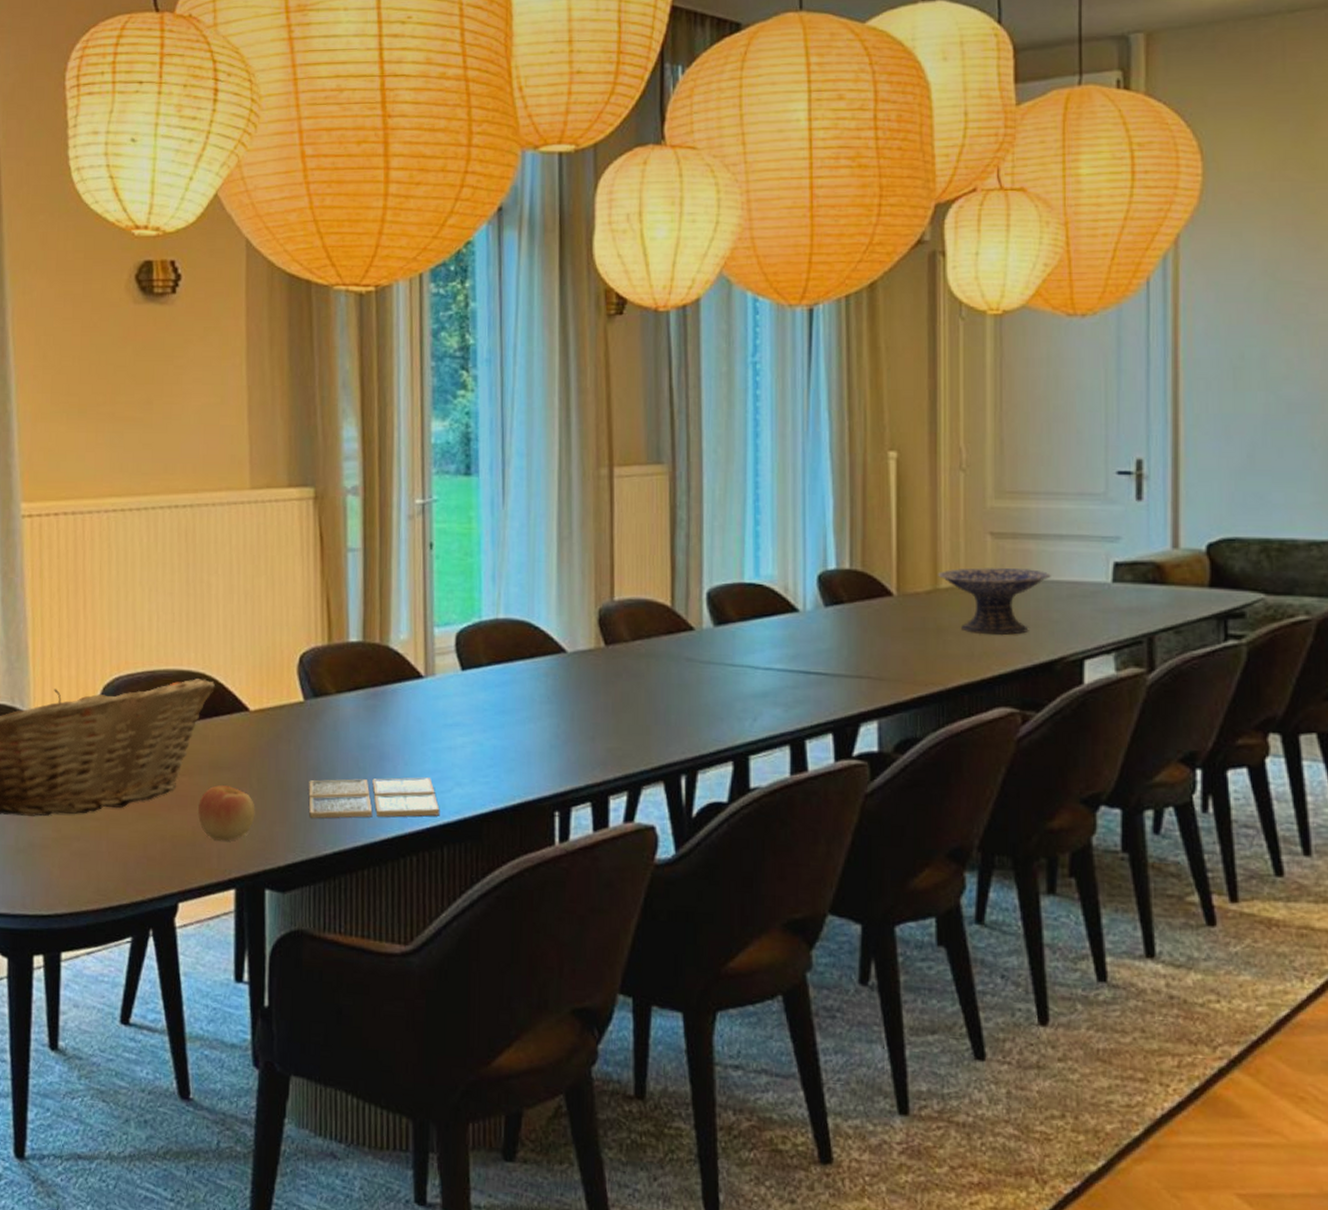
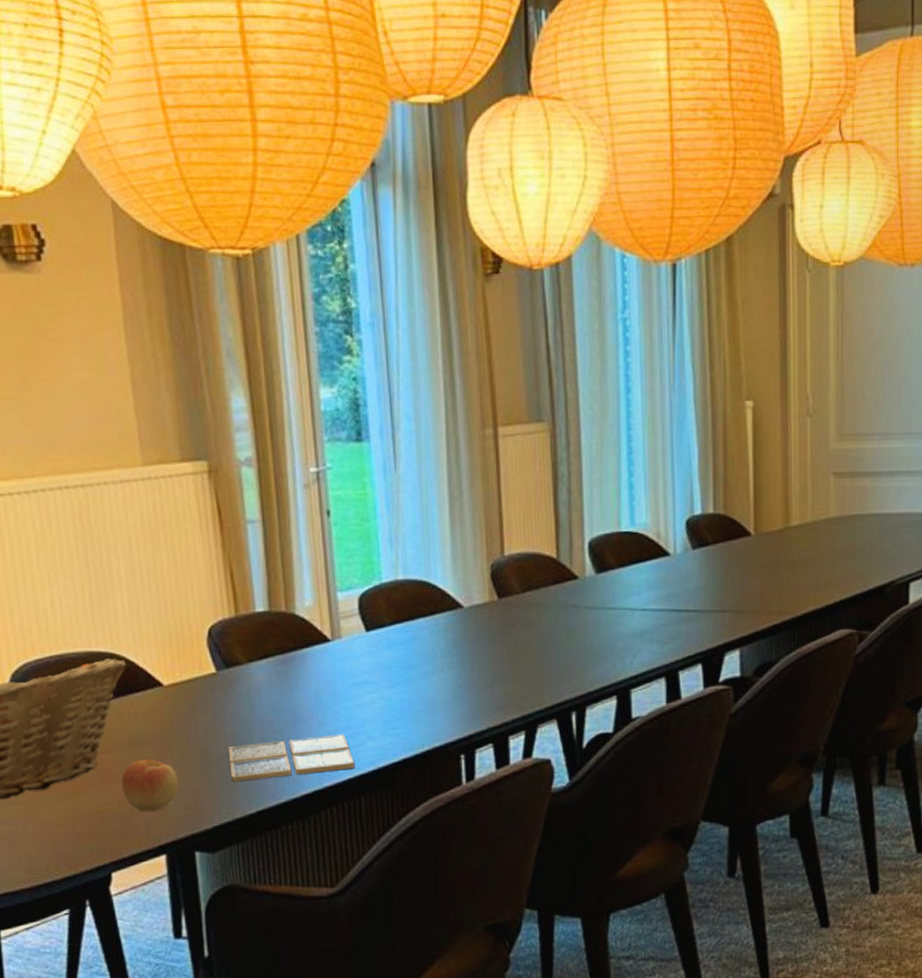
decorative bowl: present [937,567,1051,636] -> none [788,504,883,566]

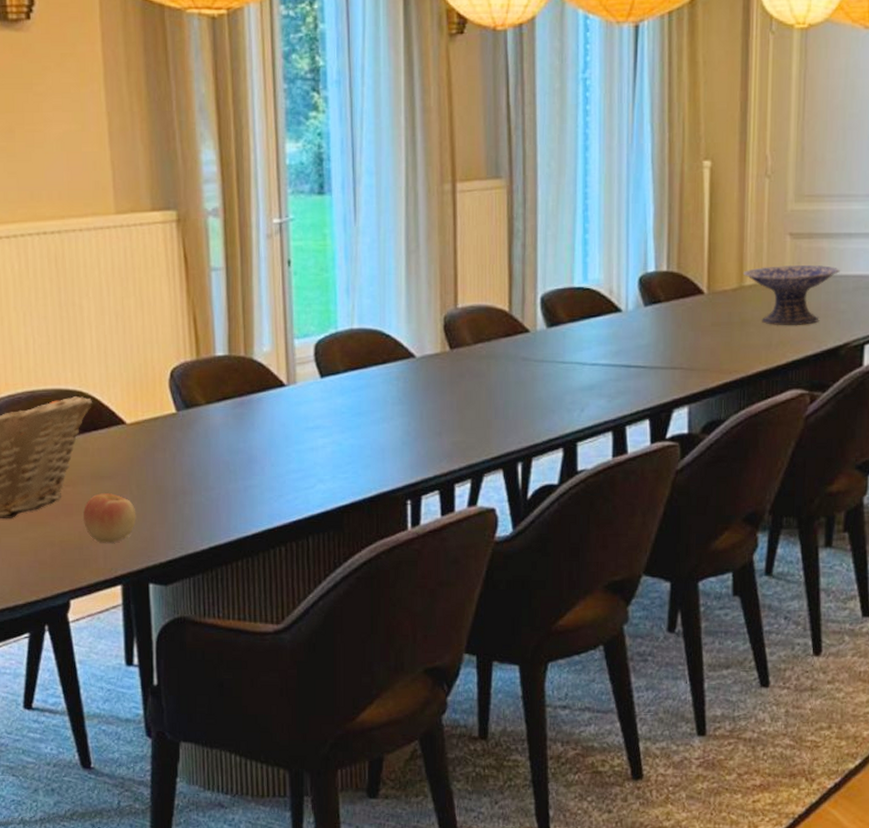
drink coaster: present [228,734,355,782] -> none [184,476,305,518]
decorative bowl: none [788,504,883,566] -> present [742,264,840,326]

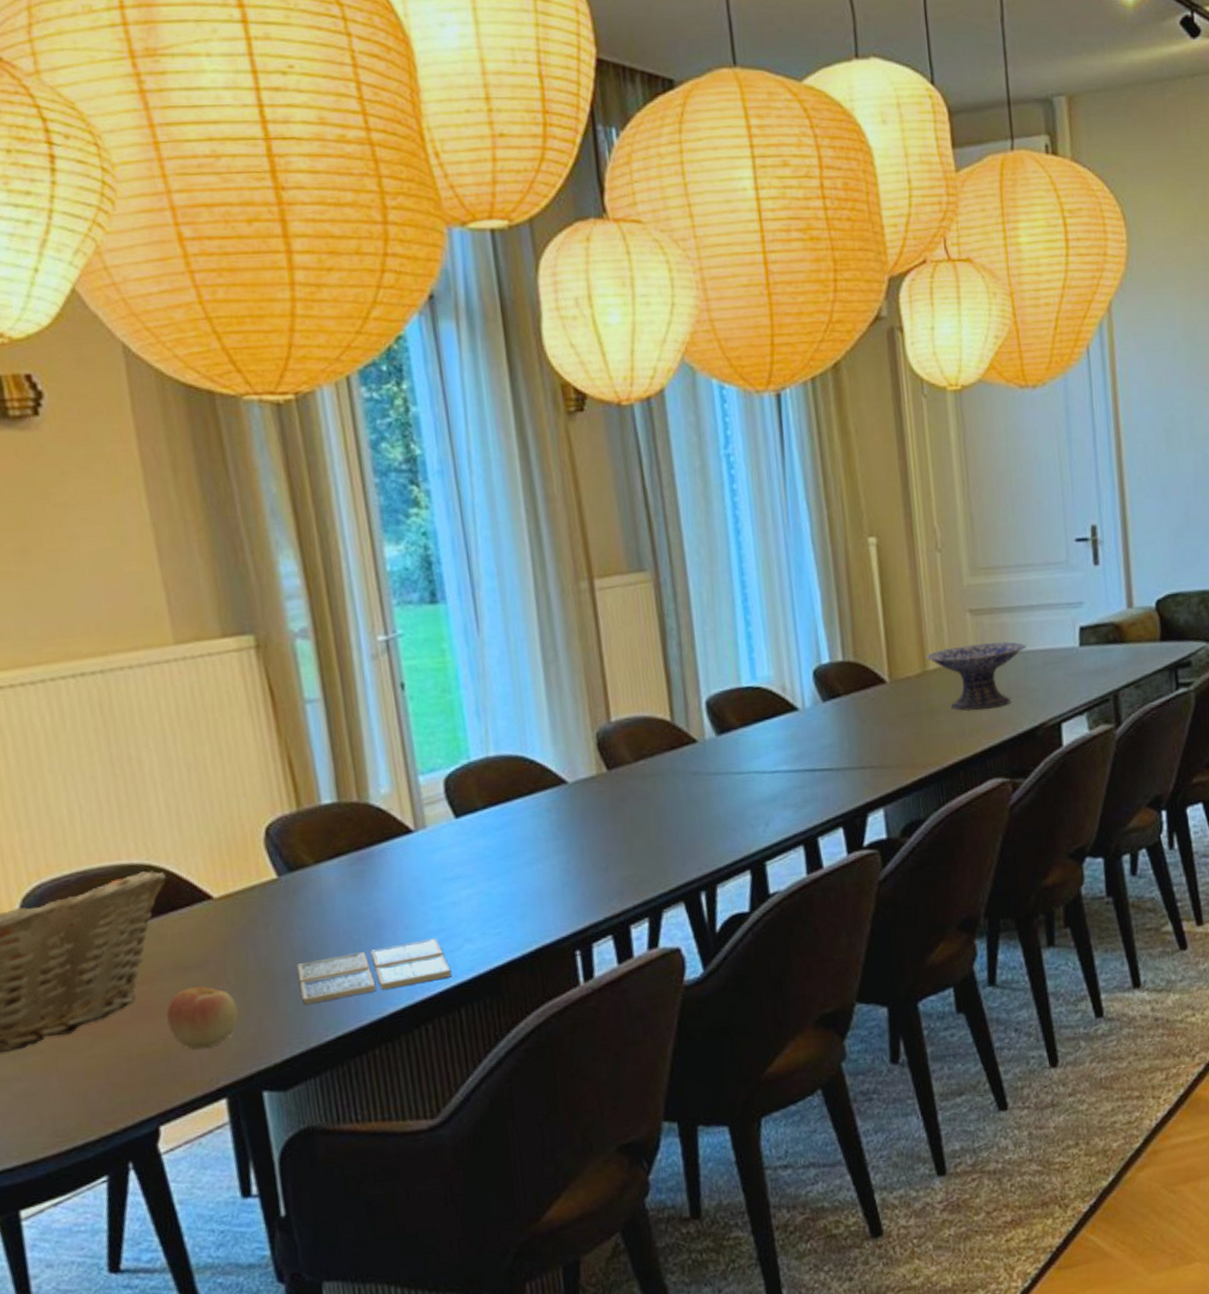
drink coaster: none [184,476,305,518] -> present [297,938,452,1005]

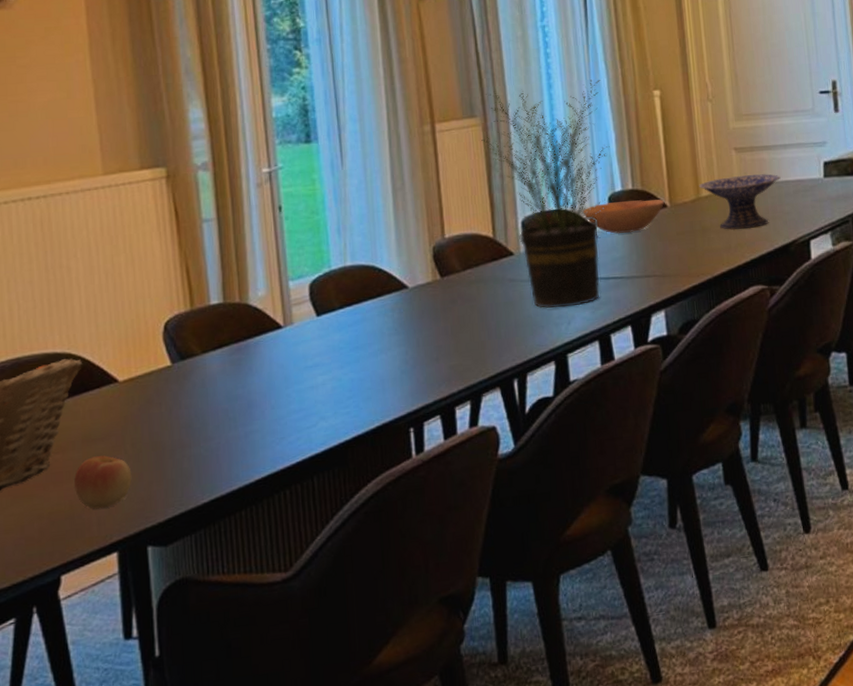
drink coaster: present [297,938,452,1005] -> none [182,417,308,472]
potted plant: none [653,523,814,807] -> present [481,79,610,309]
bowl: none [782,673,882,716] -> present [583,199,664,234]

